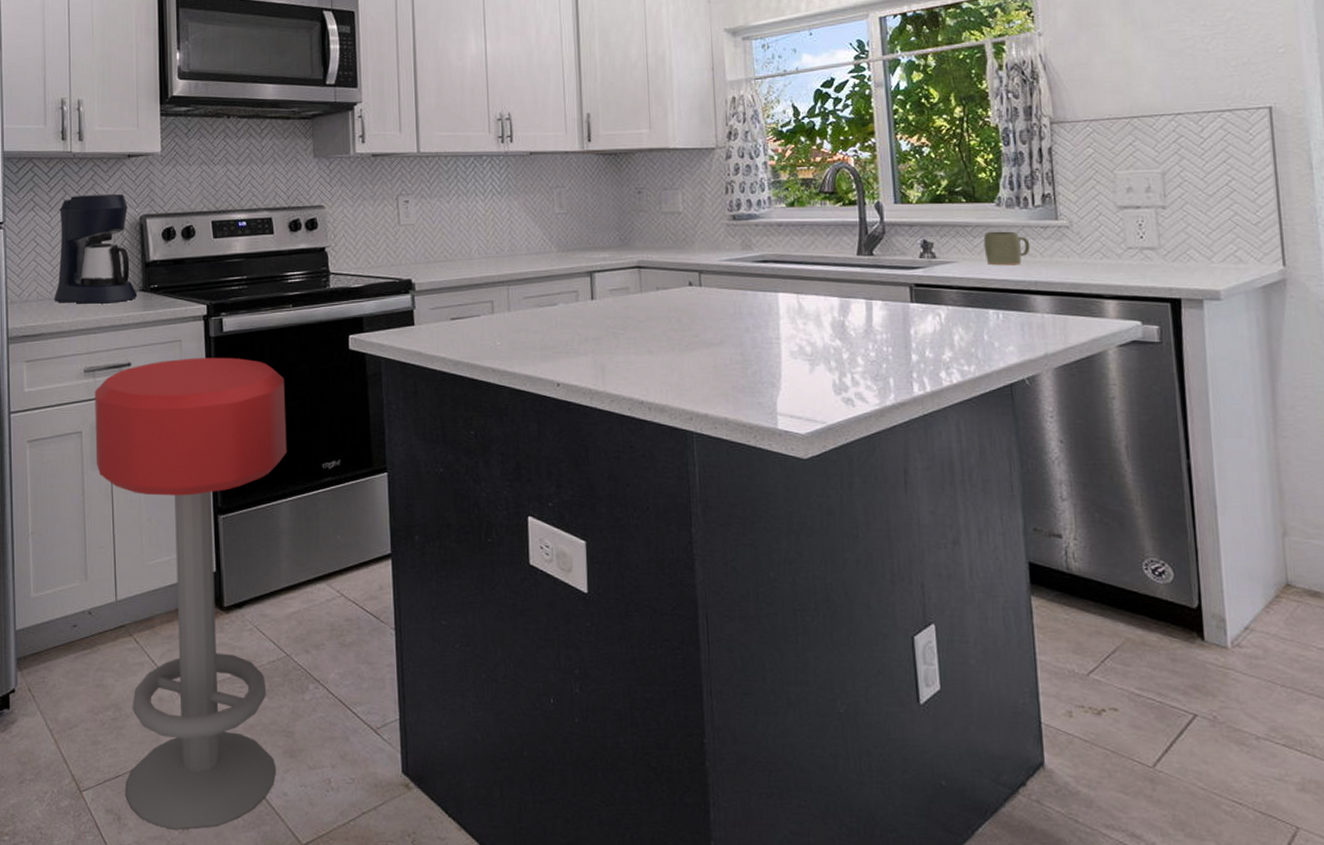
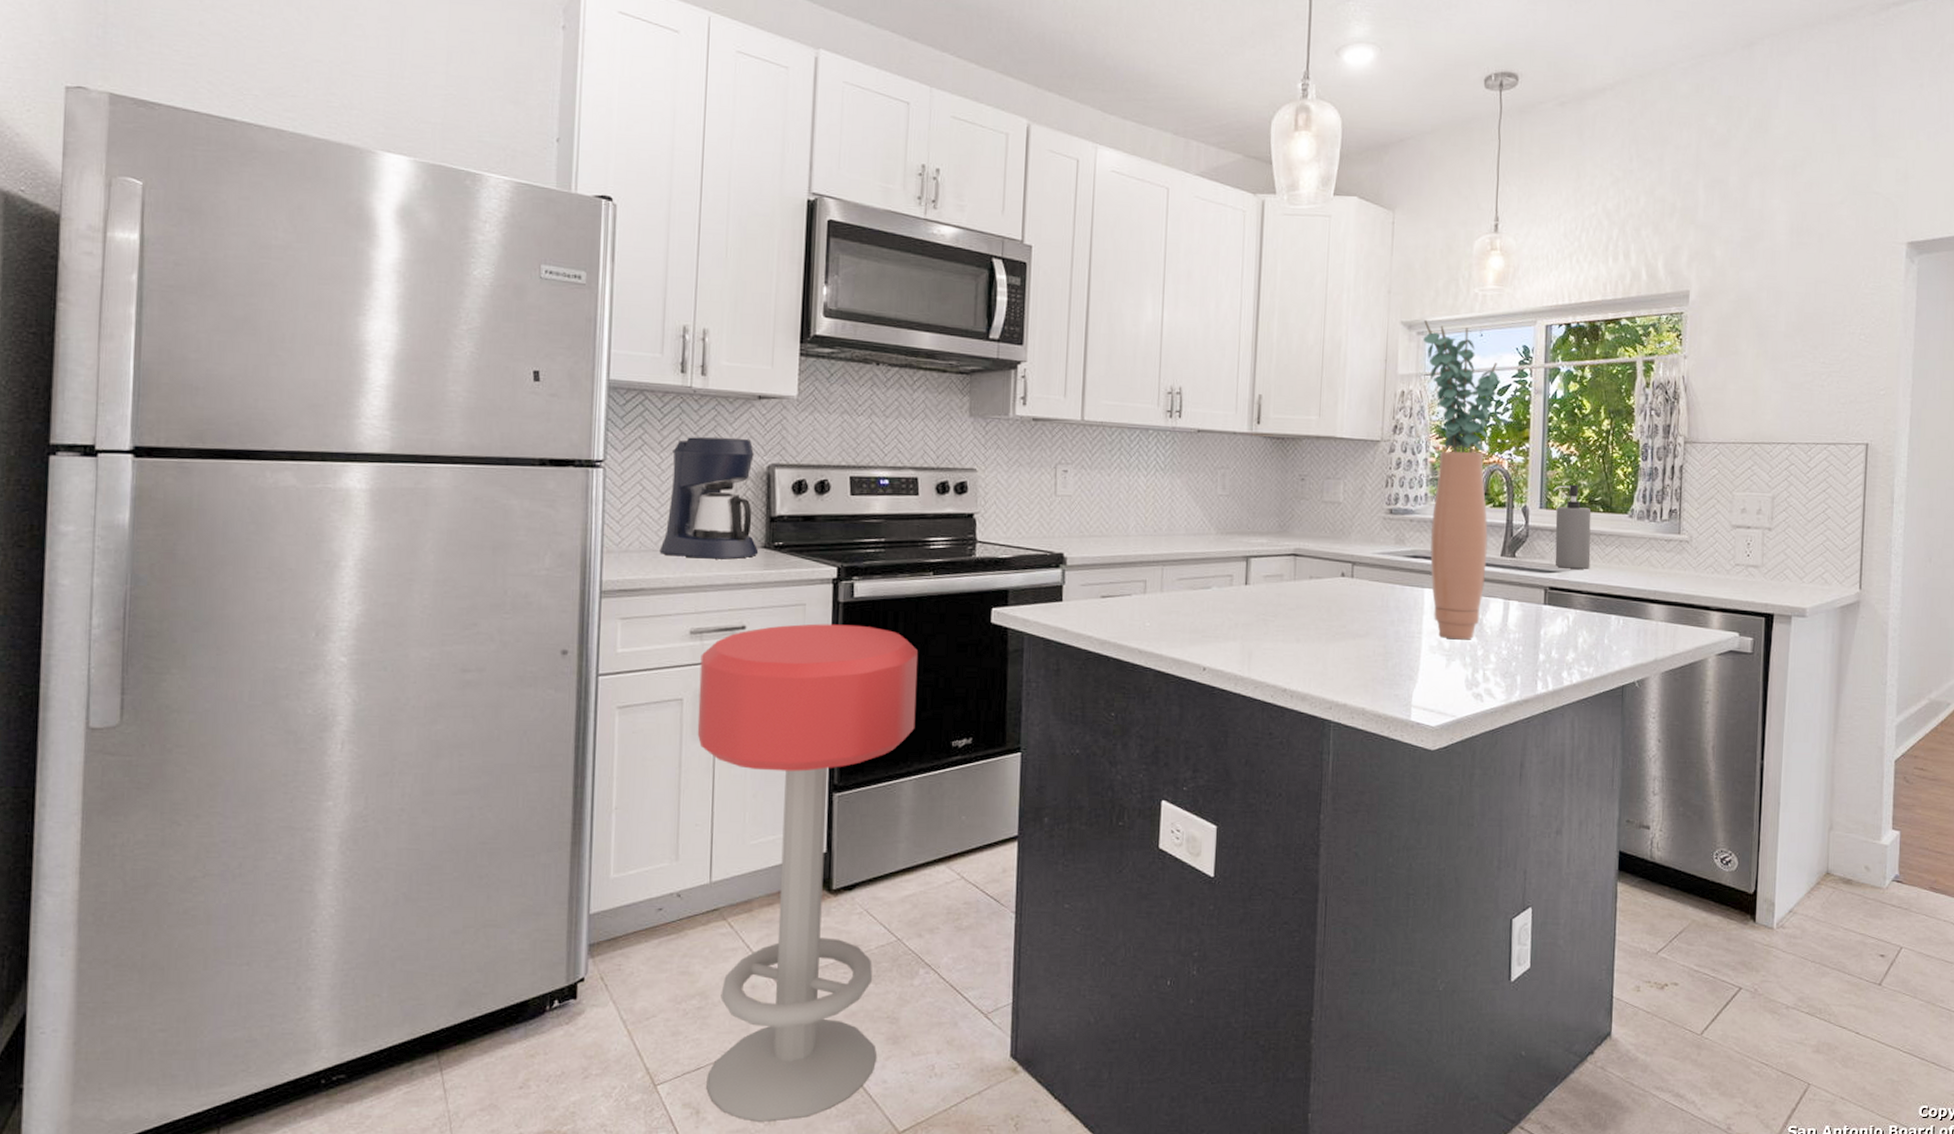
vase: none [748,25,843,344] -> present [1423,320,1500,640]
soap dispenser: none [907,176,958,264] -> present [1553,484,1592,569]
mug: present [983,231,1031,266] -> none [1614,541,1654,575]

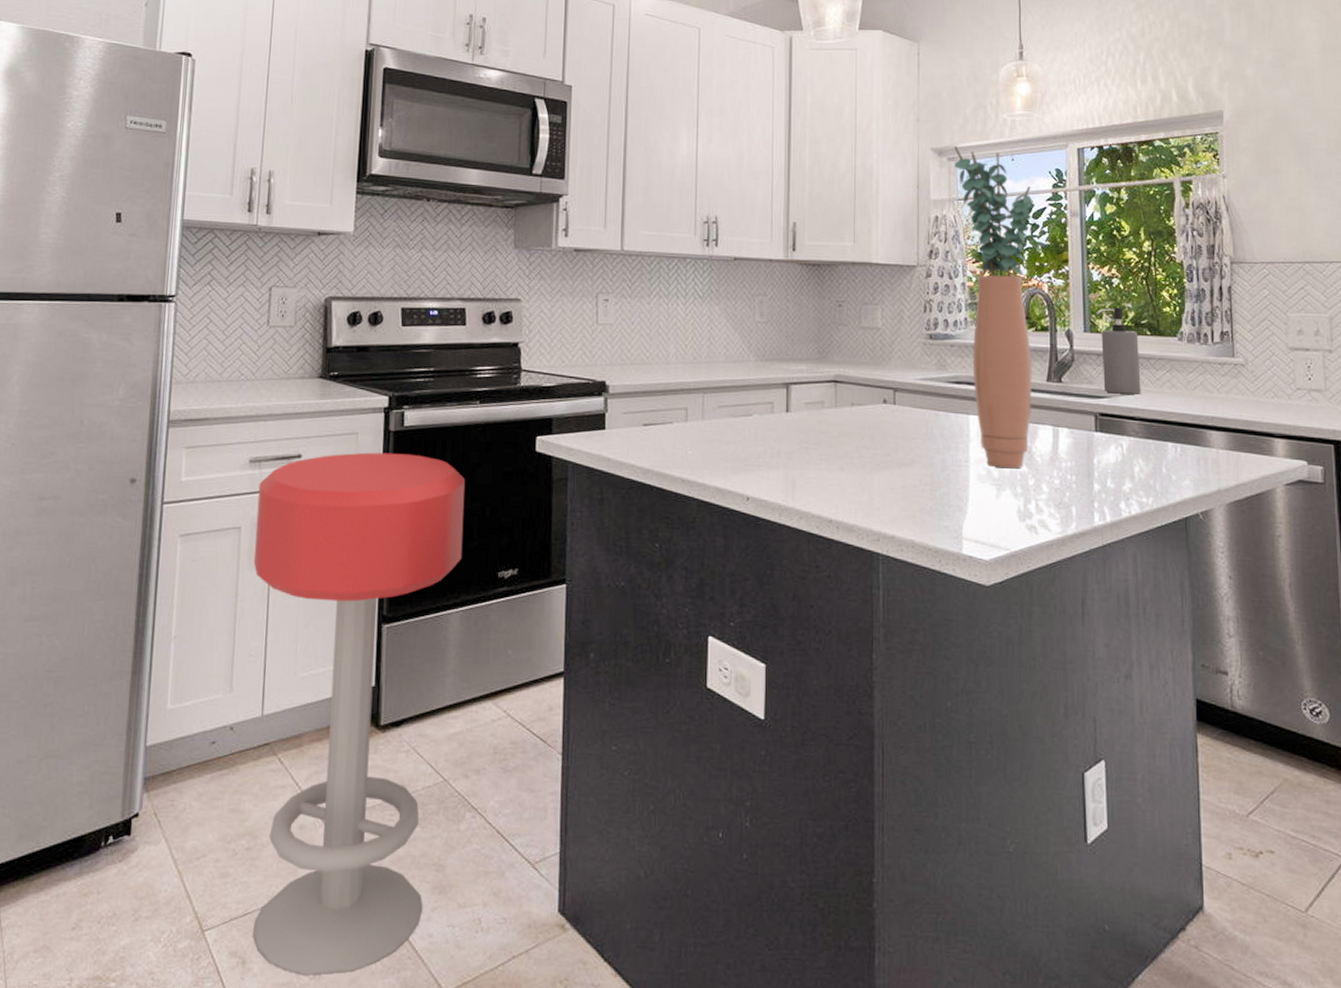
coffee maker: present [659,436,759,560] -> none [223,271,315,390]

